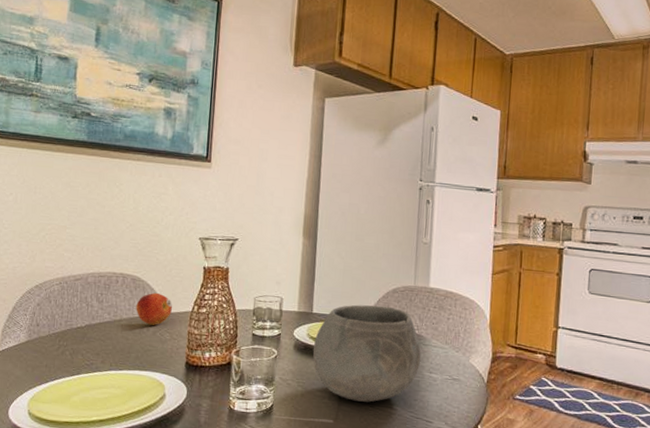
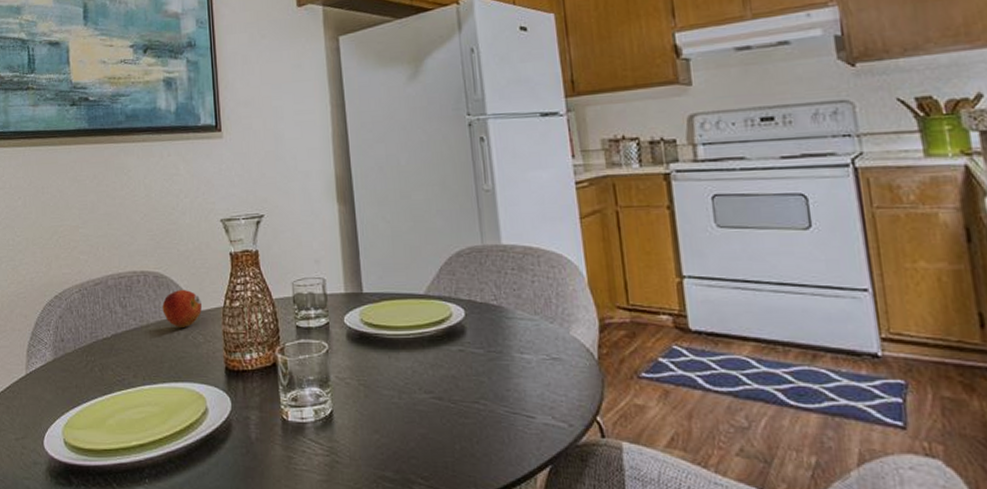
bowl: present [313,304,421,403] -> none [369,274,506,398]

